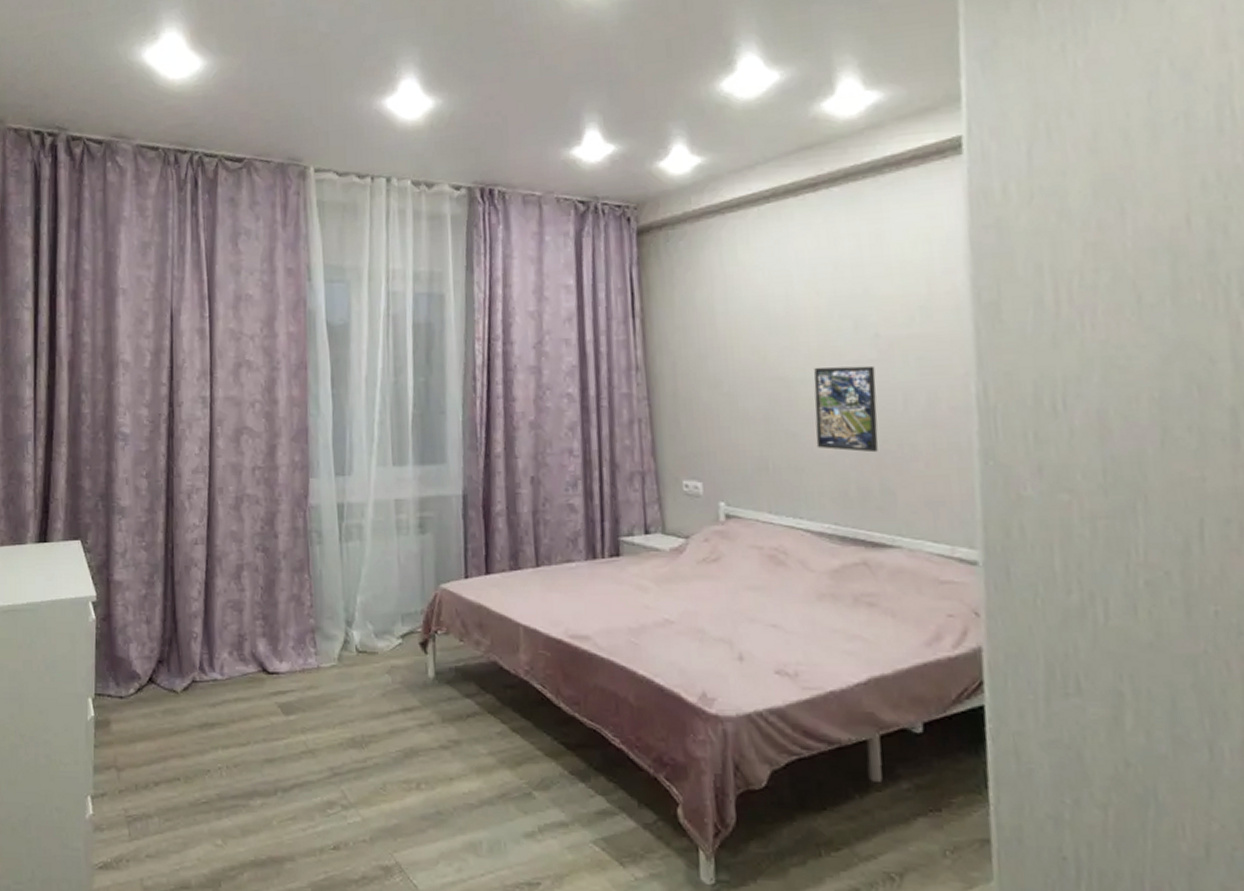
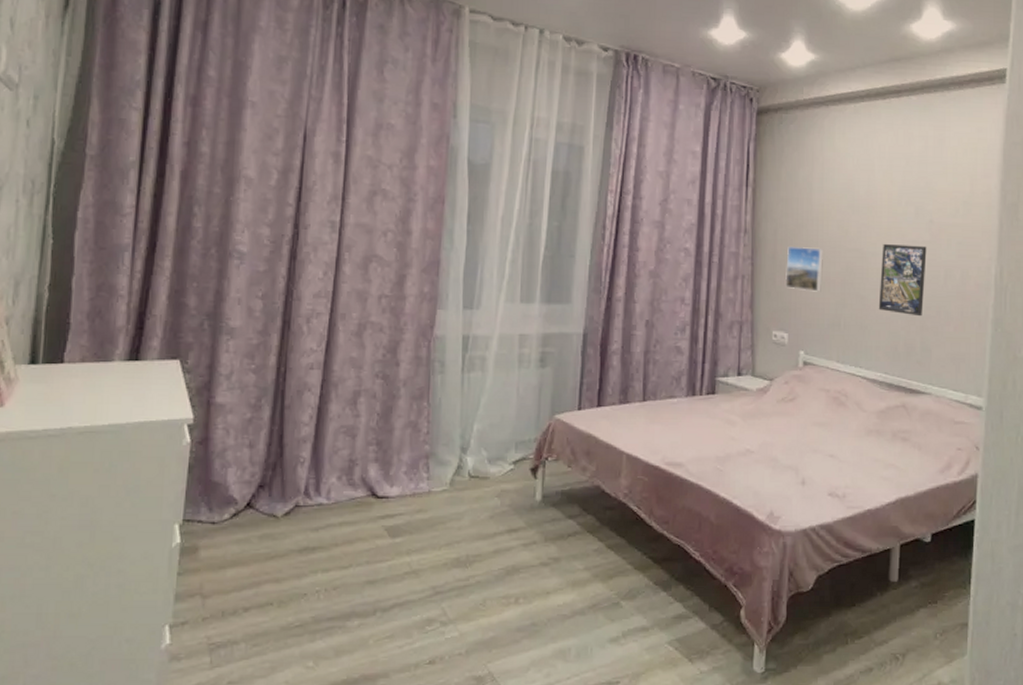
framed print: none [691,380,739,432] -> present [785,247,823,292]

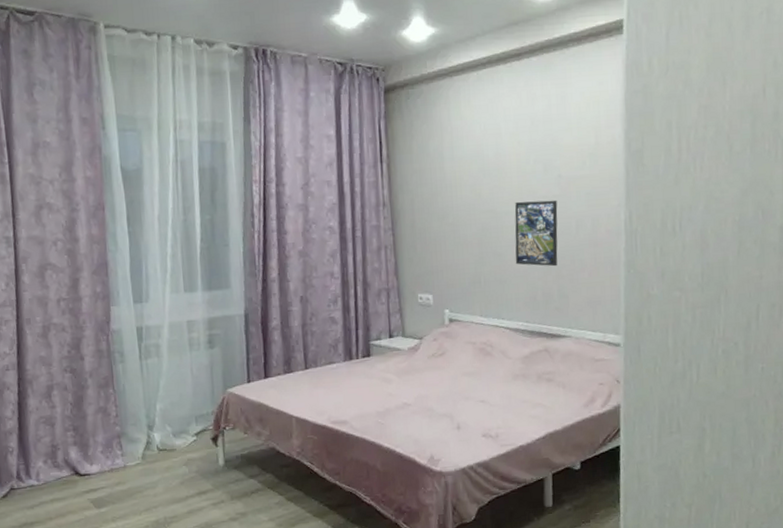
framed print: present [785,247,823,292] -> none [425,213,460,254]

